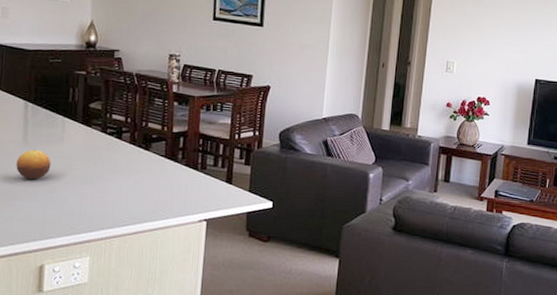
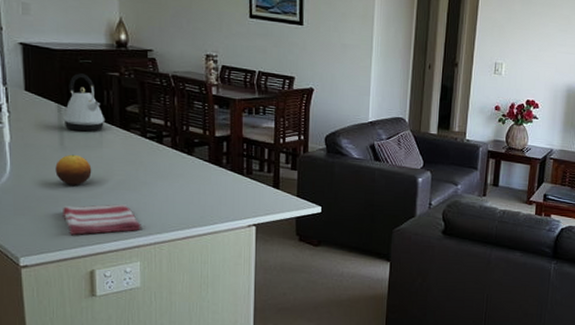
dish towel: none [18,198,94,230] -> present [61,204,141,236]
kettle: none [29,72,69,128] -> present [63,73,106,132]

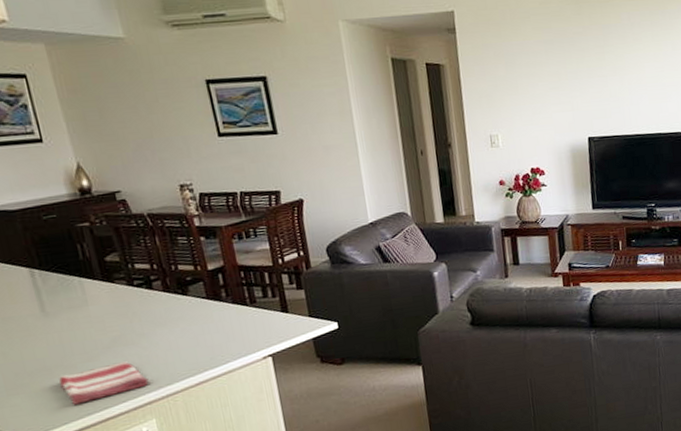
fruit: present [55,154,92,185] -> none [41,318,83,353]
kettle: present [63,73,106,132] -> none [36,230,86,294]

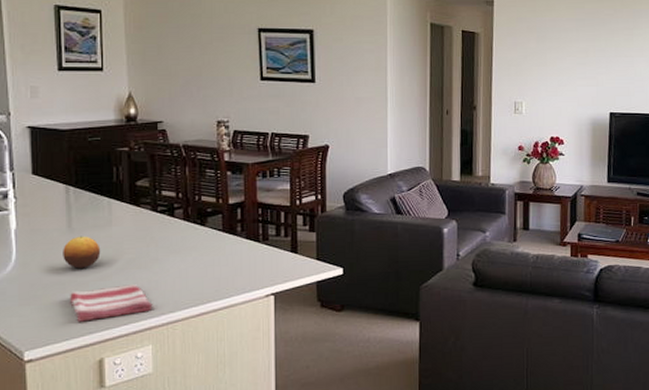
fruit: none [41,318,83,353] -> present [63,236,101,269]

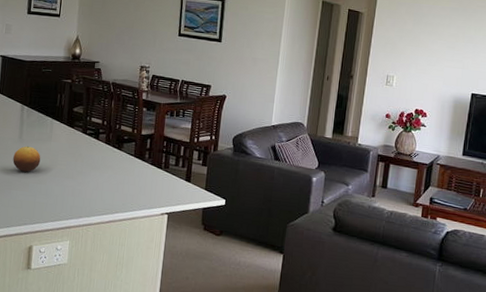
dish towel: present [69,284,153,323] -> none [13,189,74,215]

